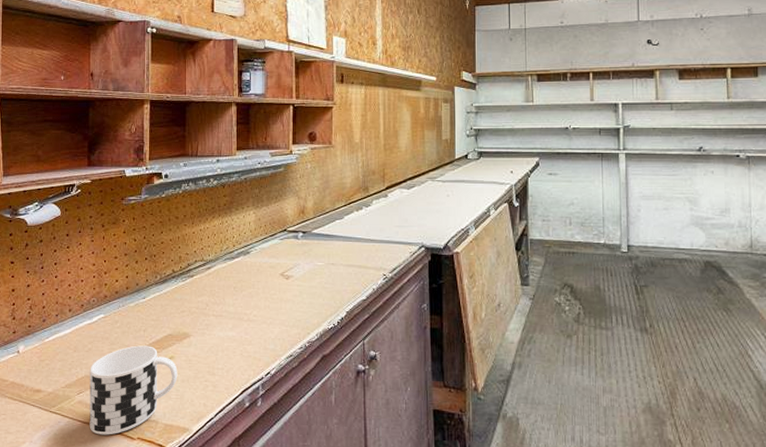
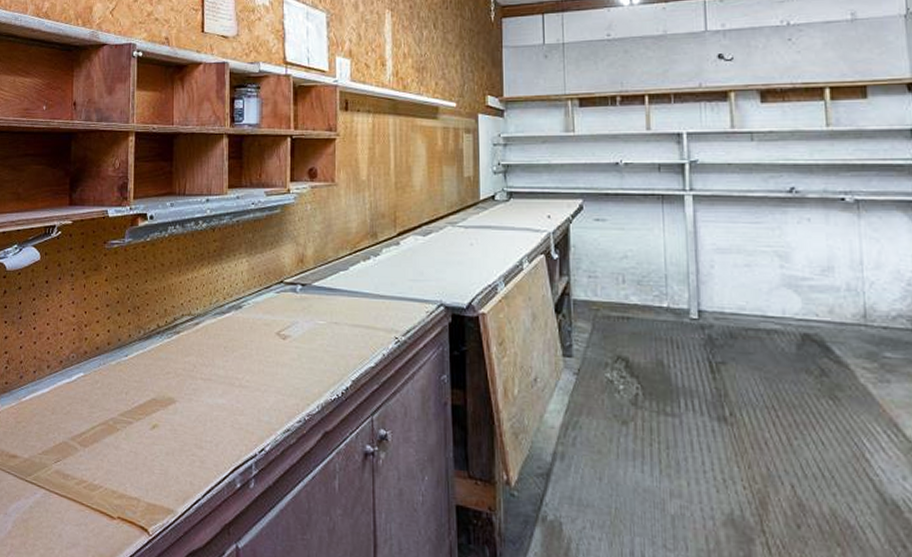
cup: present [89,345,178,435] -> none [66,410,162,512]

